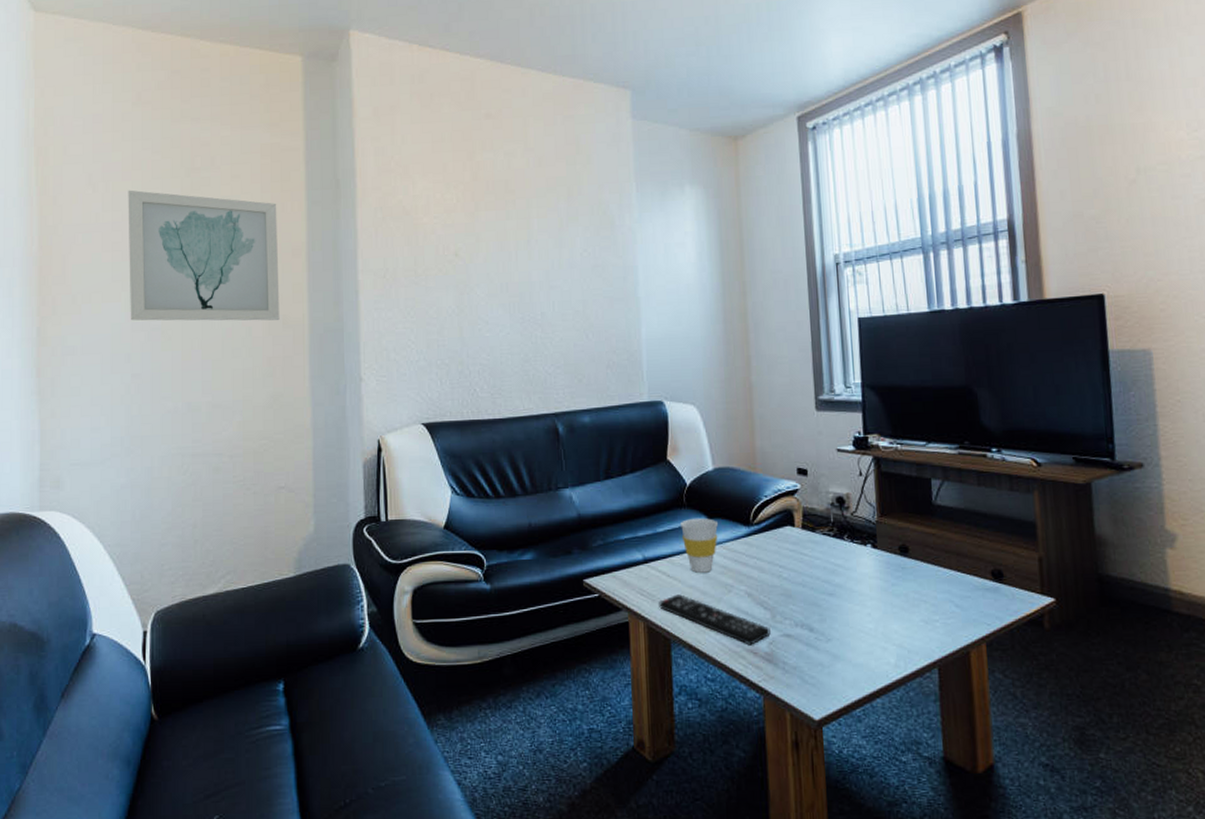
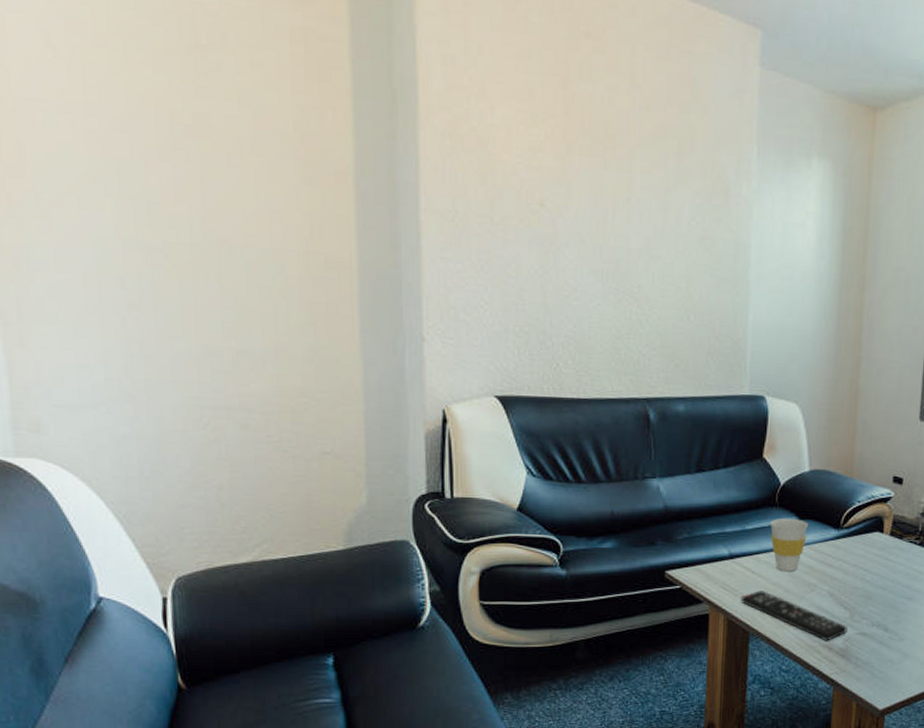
wall art: present [128,190,280,321] -> none [104,61,321,258]

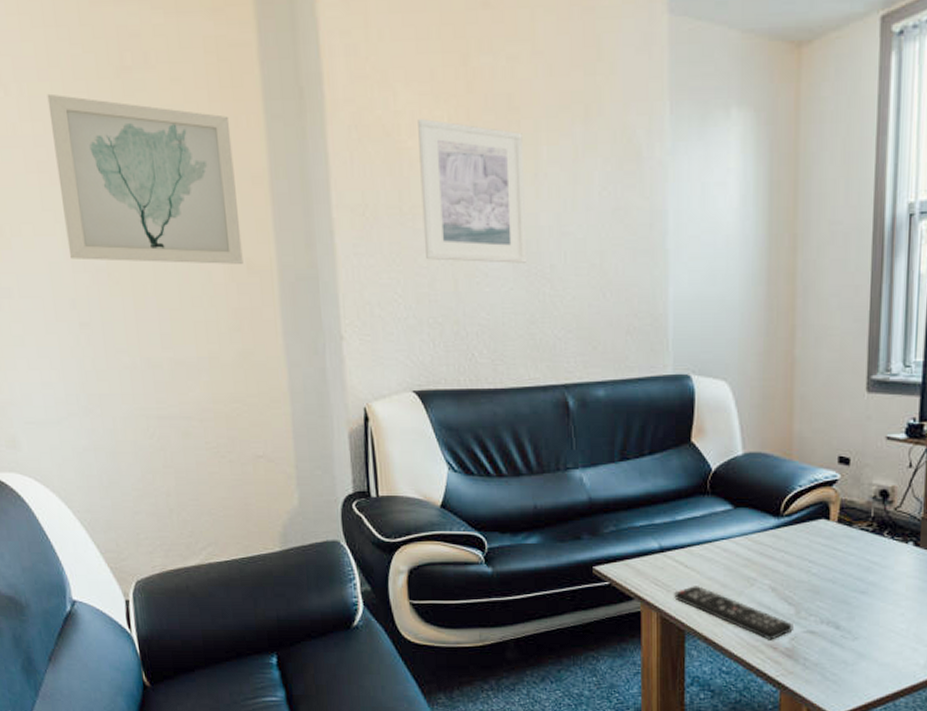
wall art: none [104,61,321,258] -> present [47,93,243,264]
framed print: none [514,133,617,281] -> present [418,118,528,263]
cup: present [769,519,808,571] -> none [701,508,744,565]

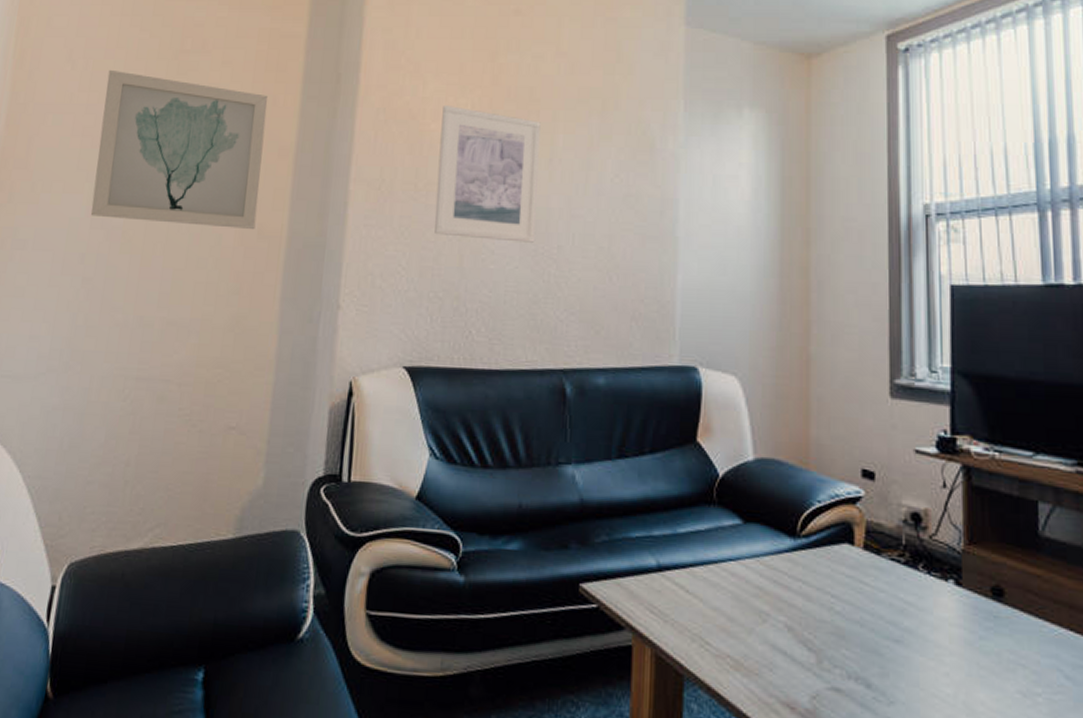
remote control: present [674,586,793,640] -> none [672,617,814,697]

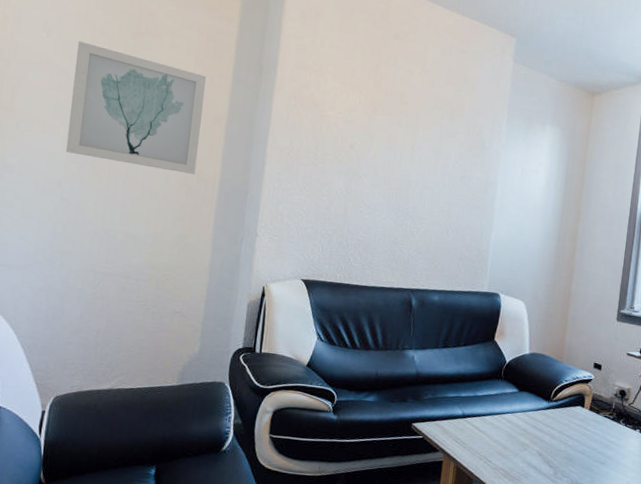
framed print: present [434,104,541,243] -> none [328,98,408,203]

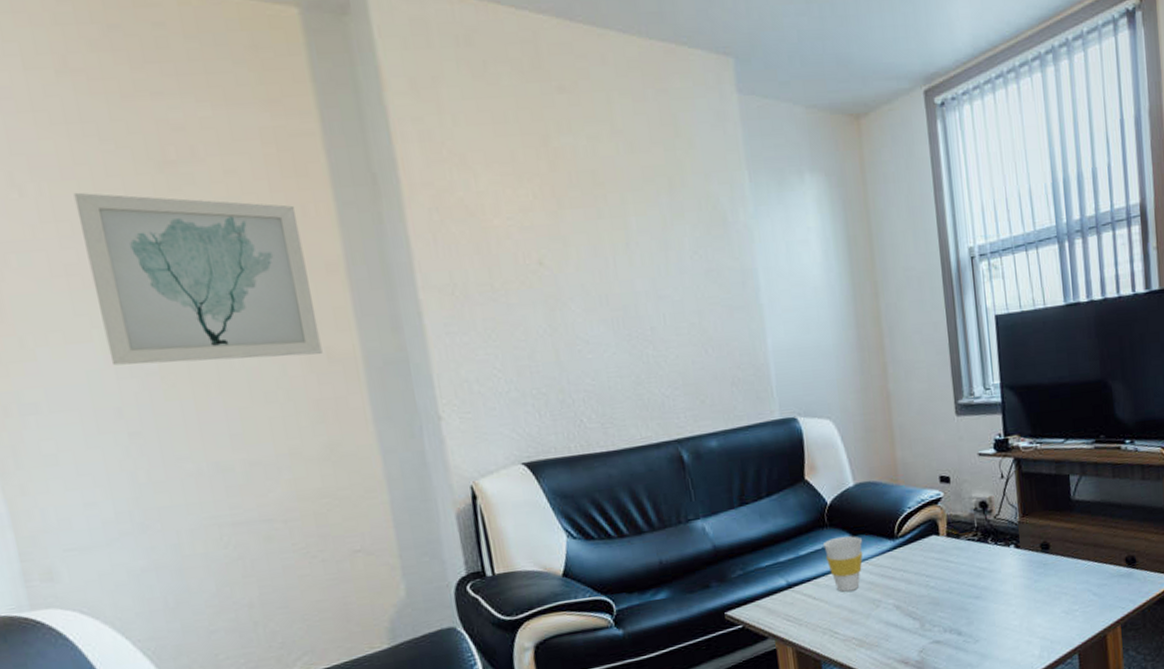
cup: none [495,389,525,433] -> present [822,536,863,592]

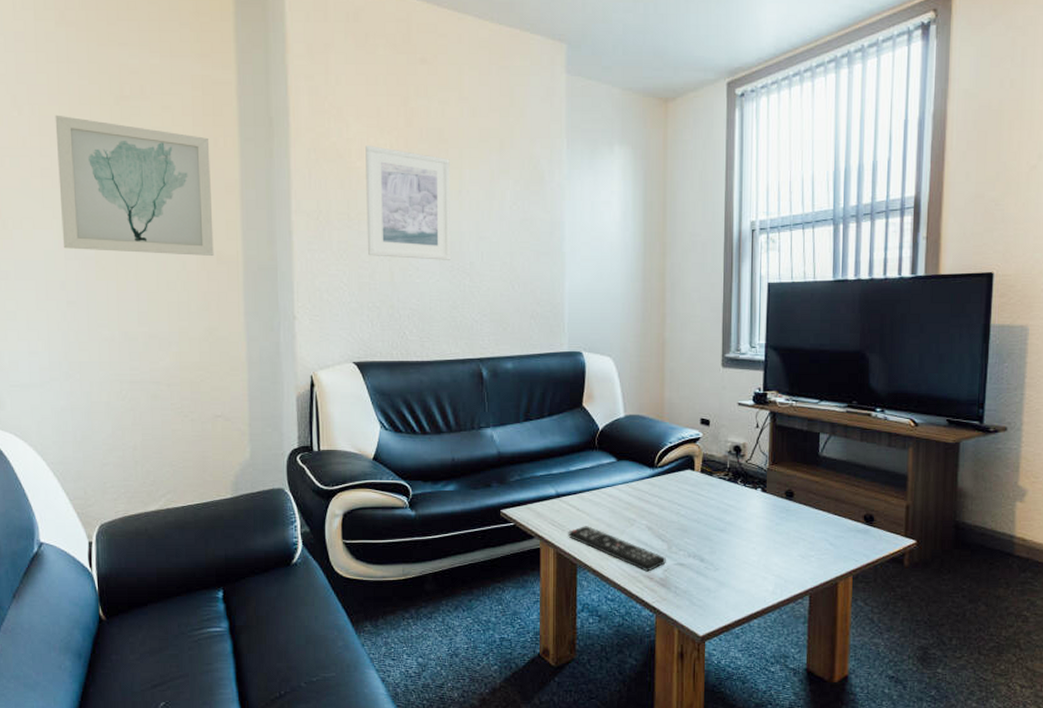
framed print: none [502,197,628,333] -> present [365,144,452,260]
remote control: none [806,615,920,656] -> present [568,526,666,572]
cup: present [822,536,863,592] -> none [591,460,625,508]

